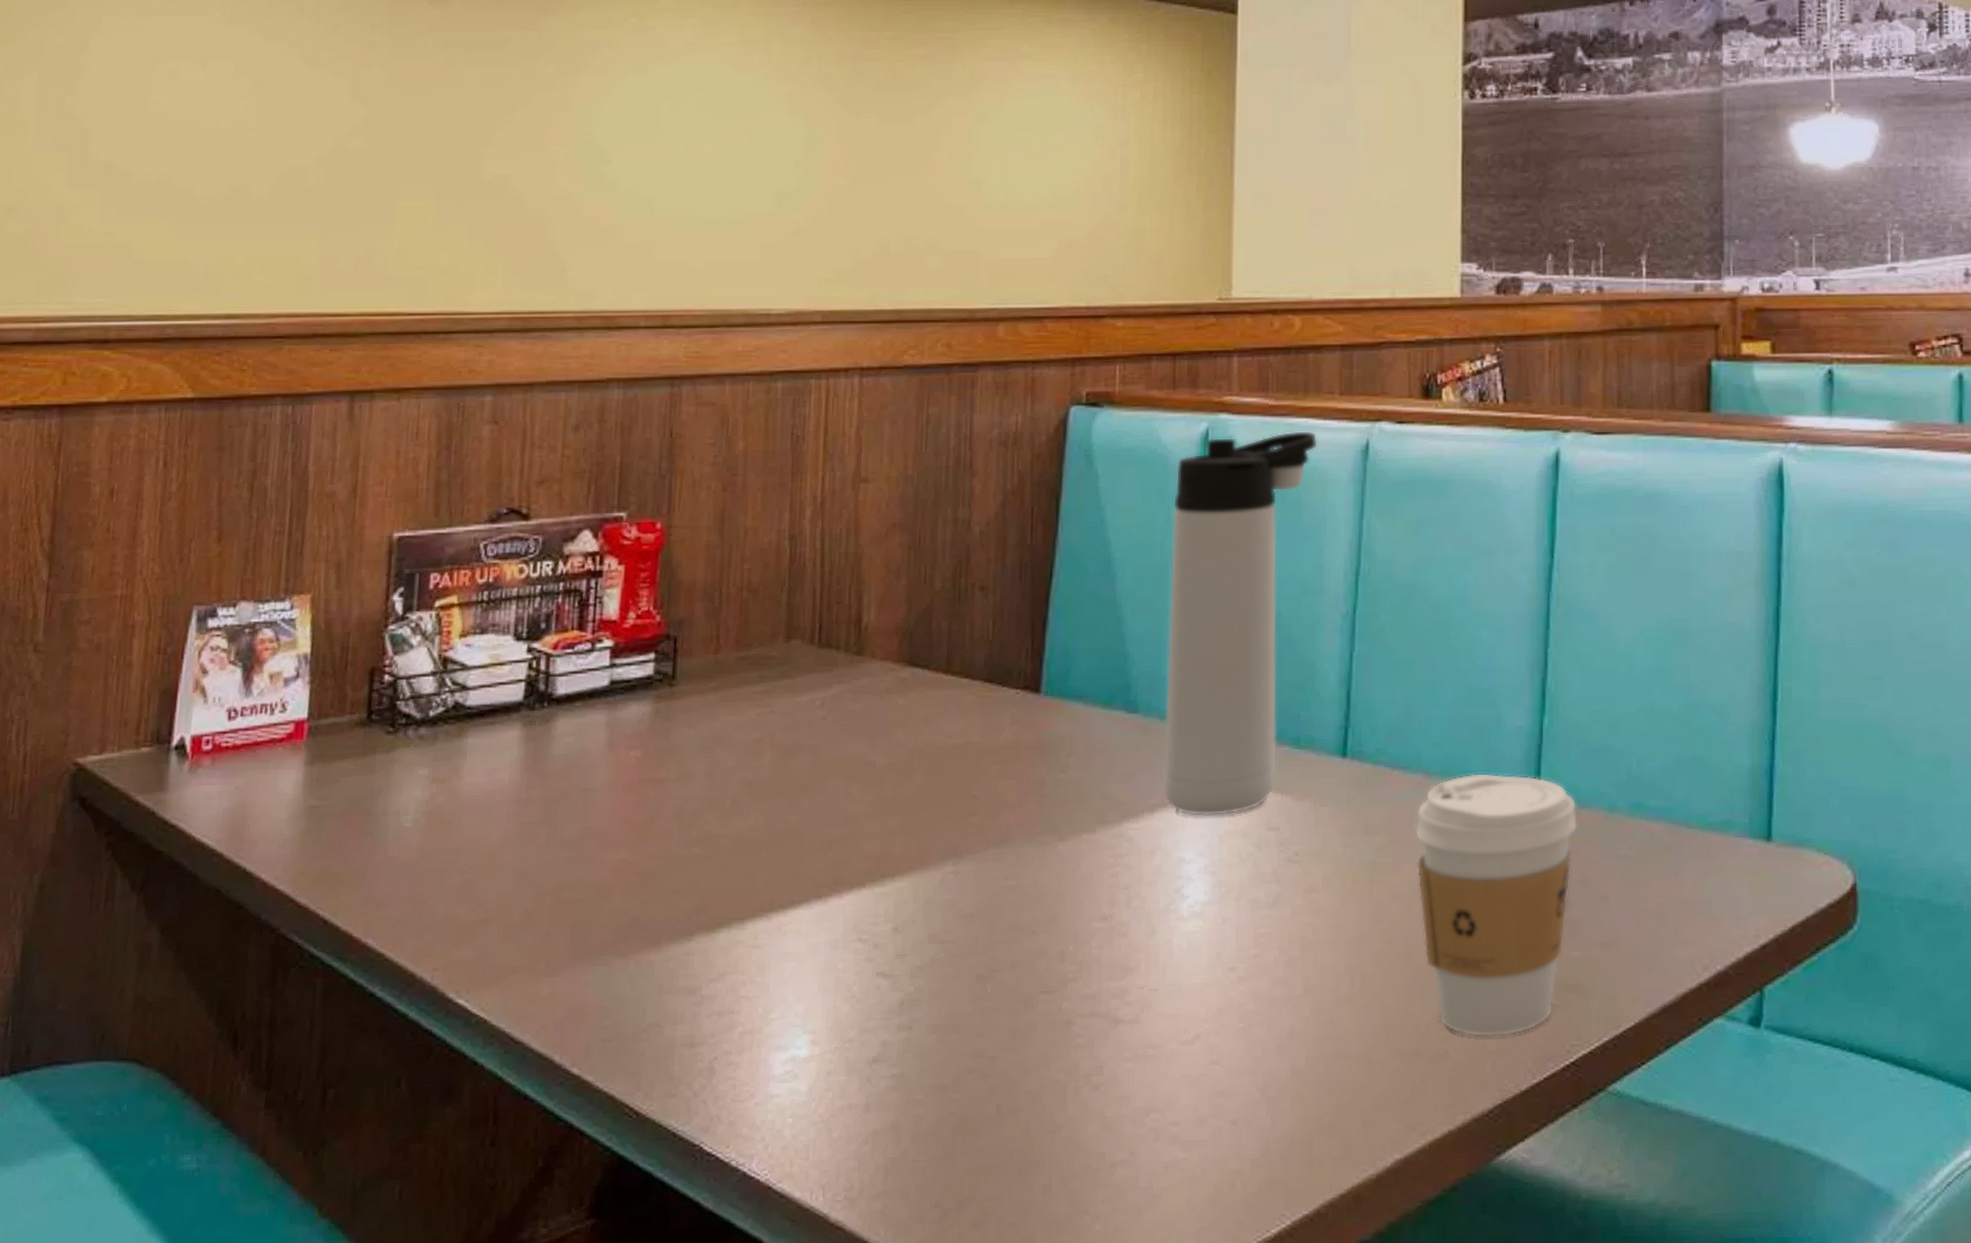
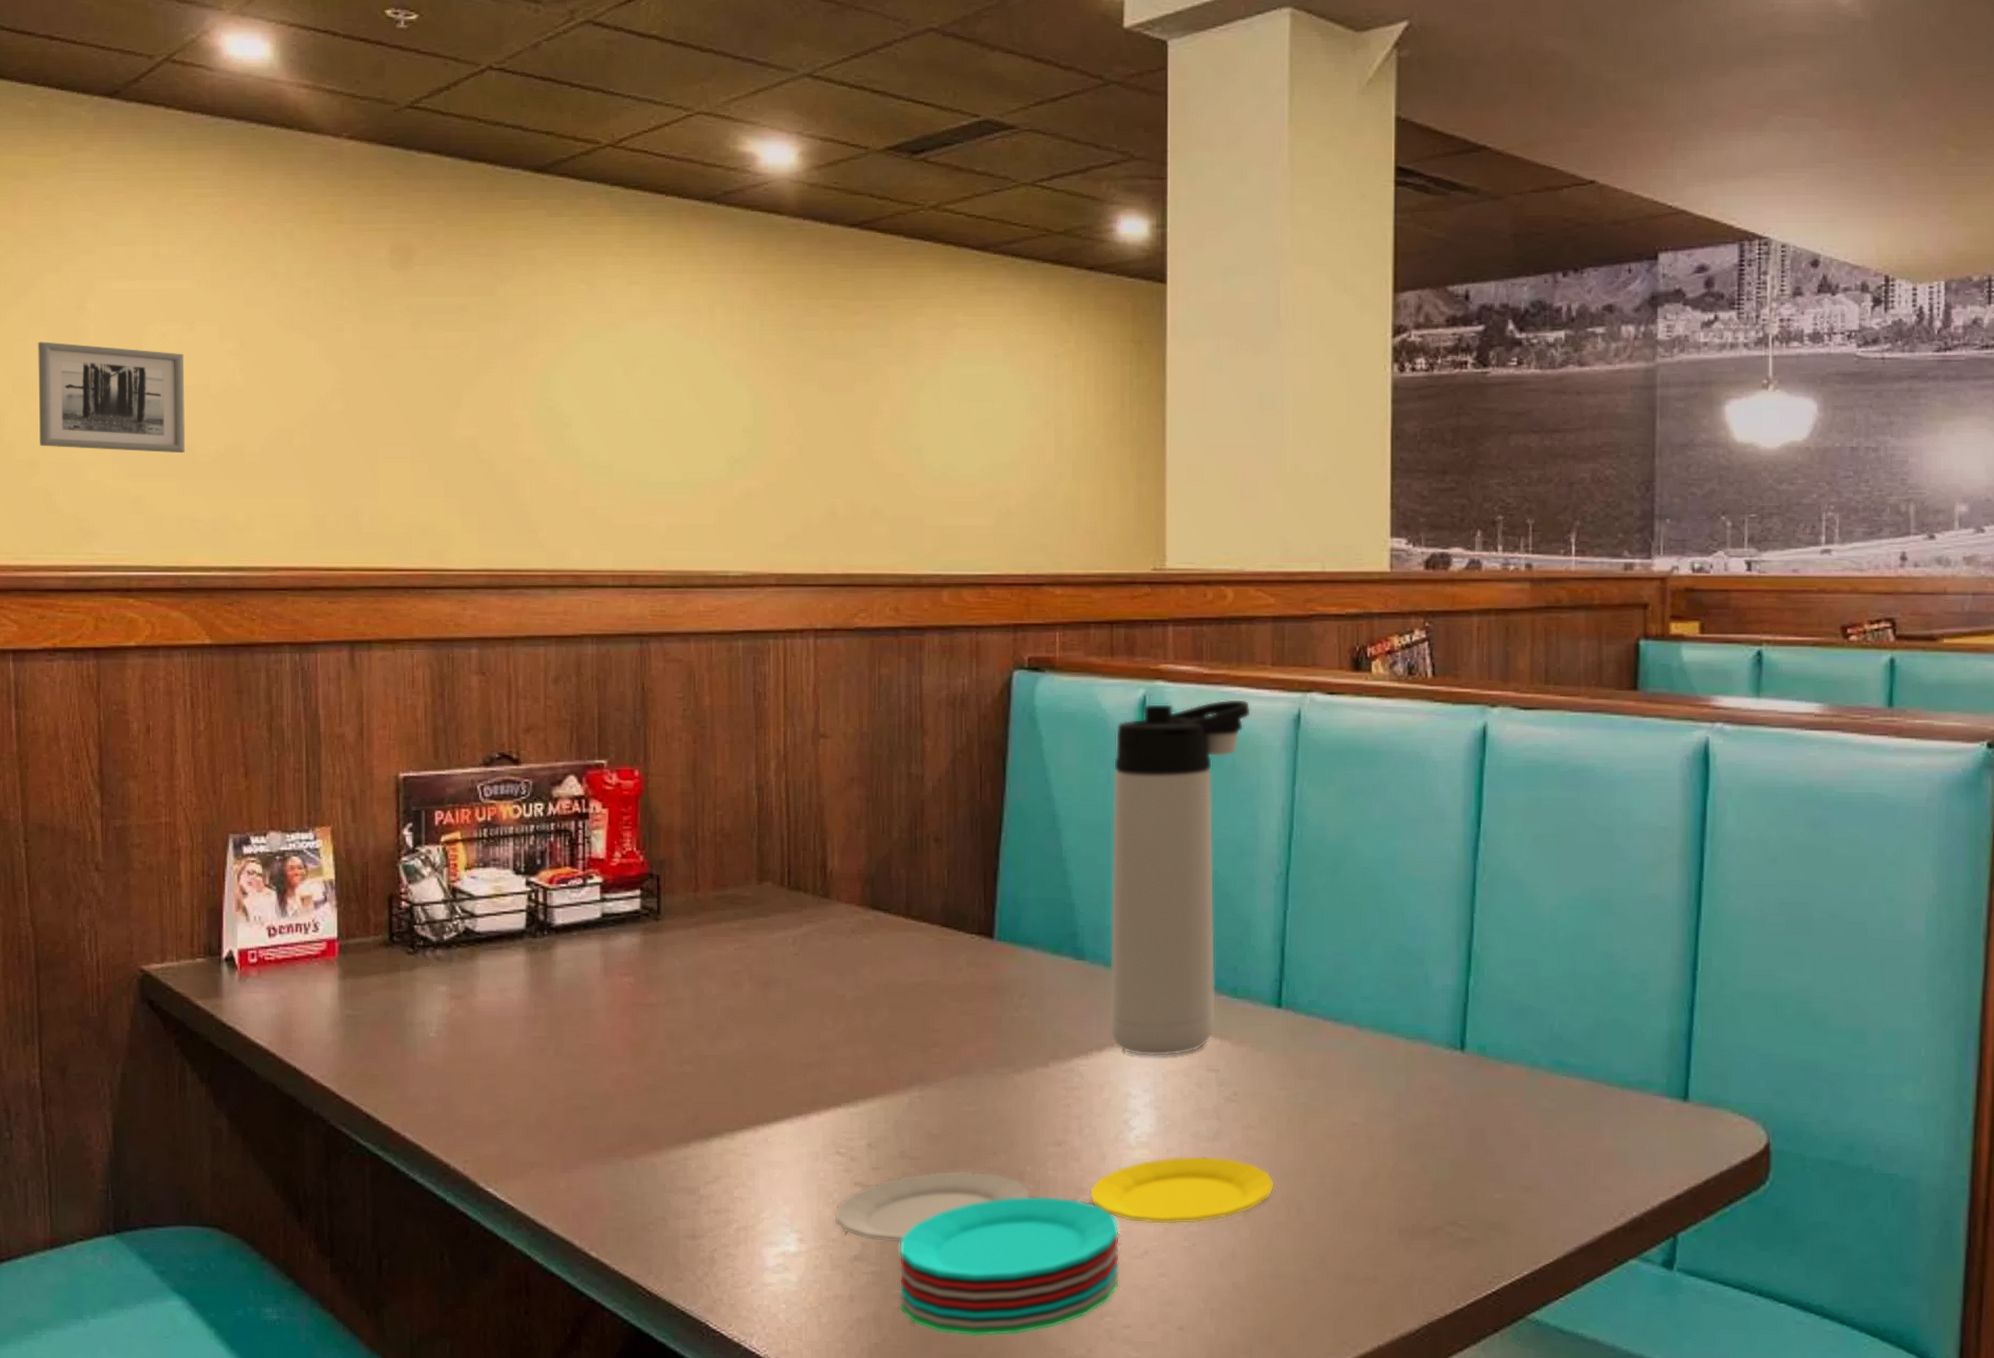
wall art: none [21,80,193,196] -> present [38,341,185,454]
plate: none [851,924,1339,1145] -> present [833,1155,1275,1337]
coffee cup: present [1415,773,1578,1037] -> none [1347,1027,1502,1266]

